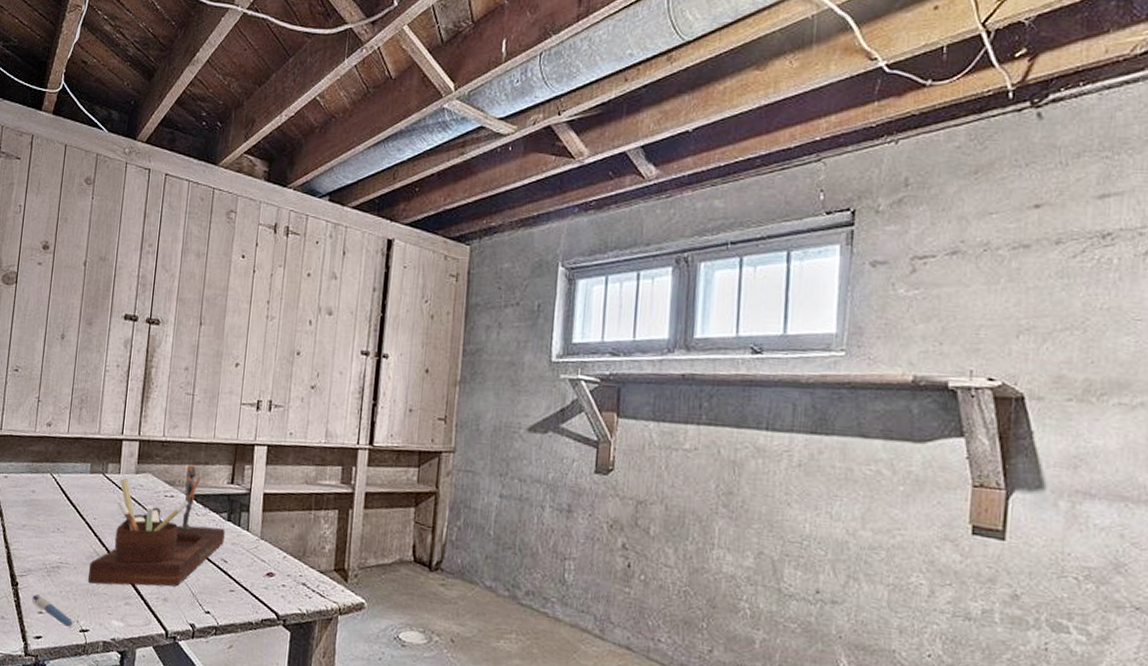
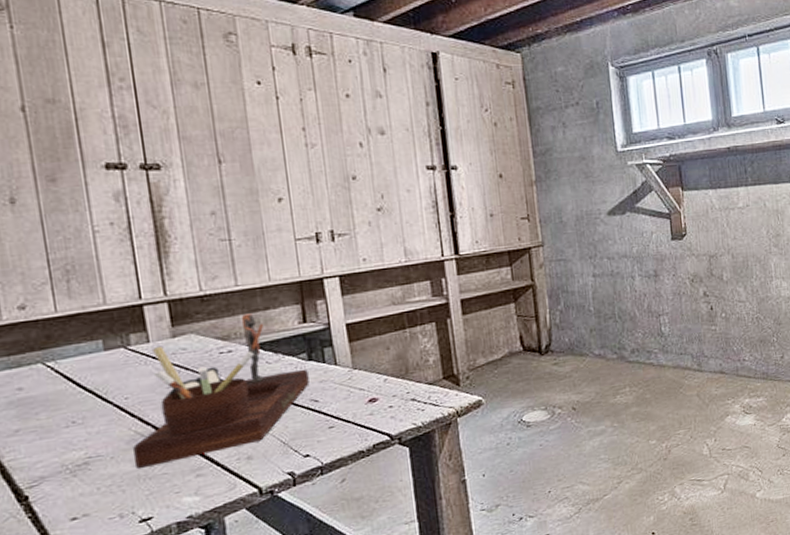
pen: present [32,594,73,627] -> none [55,500,127,523]

